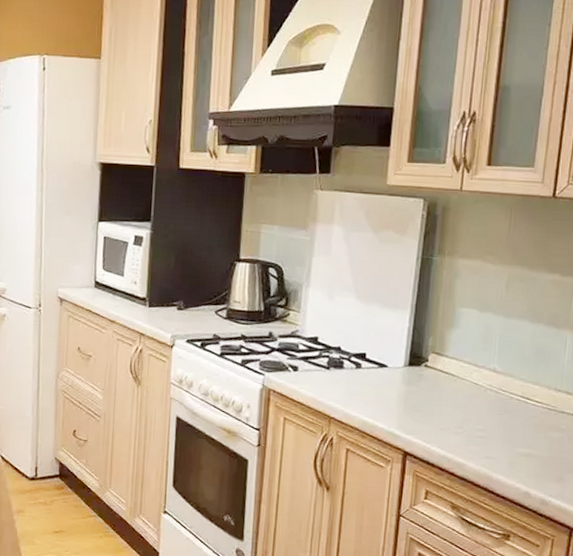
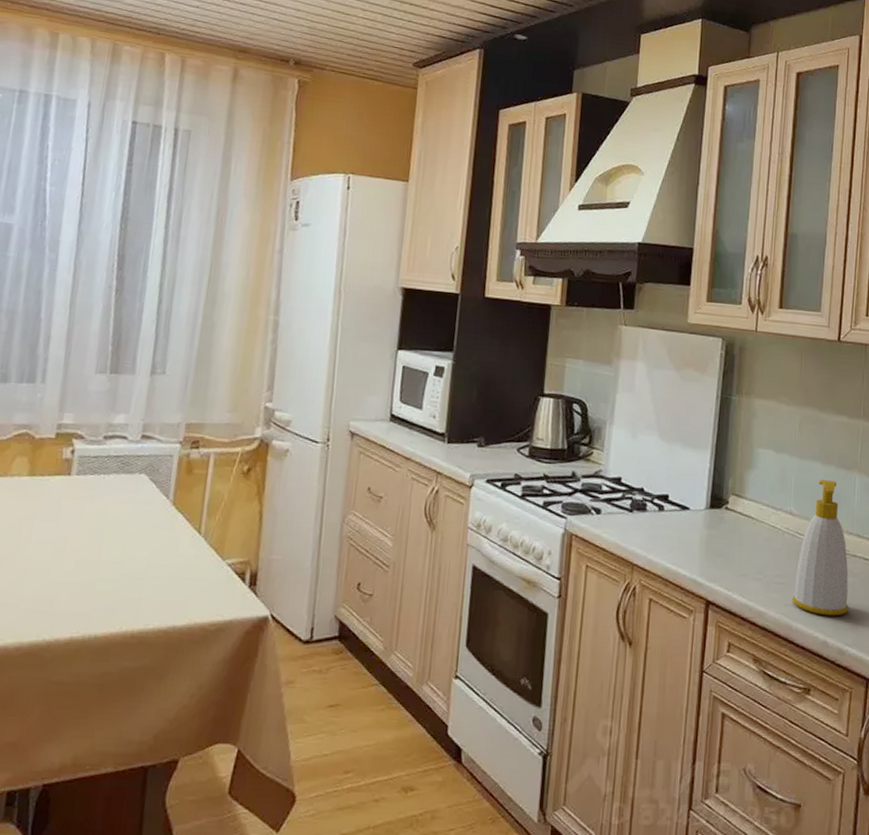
soap bottle: none [493,338,555,469] -> present [792,480,849,616]

